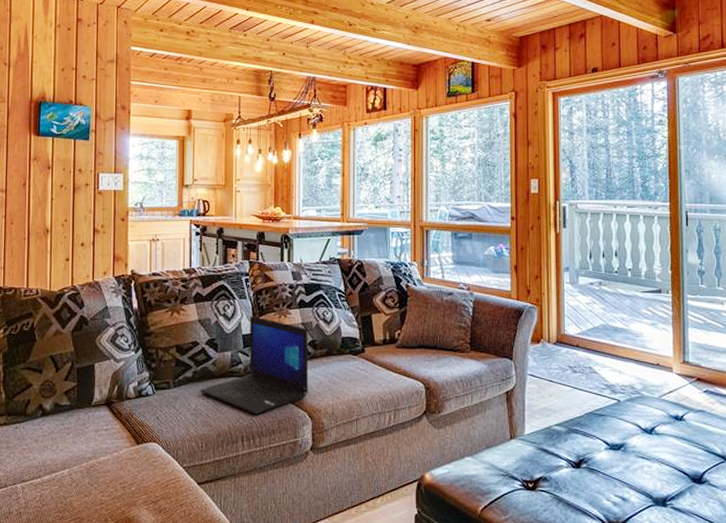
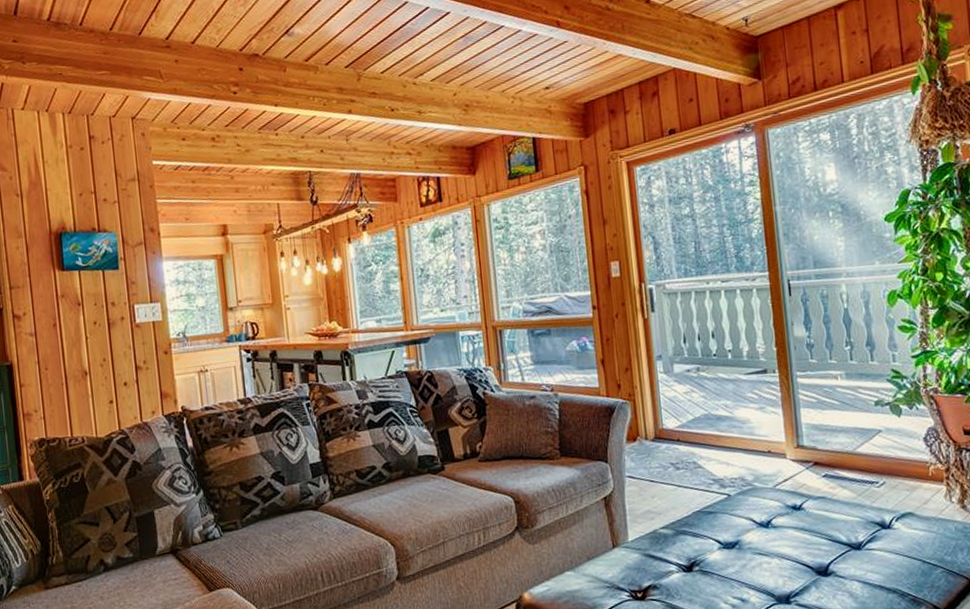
laptop: present [200,316,309,415] -> none [270,443,388,548]

